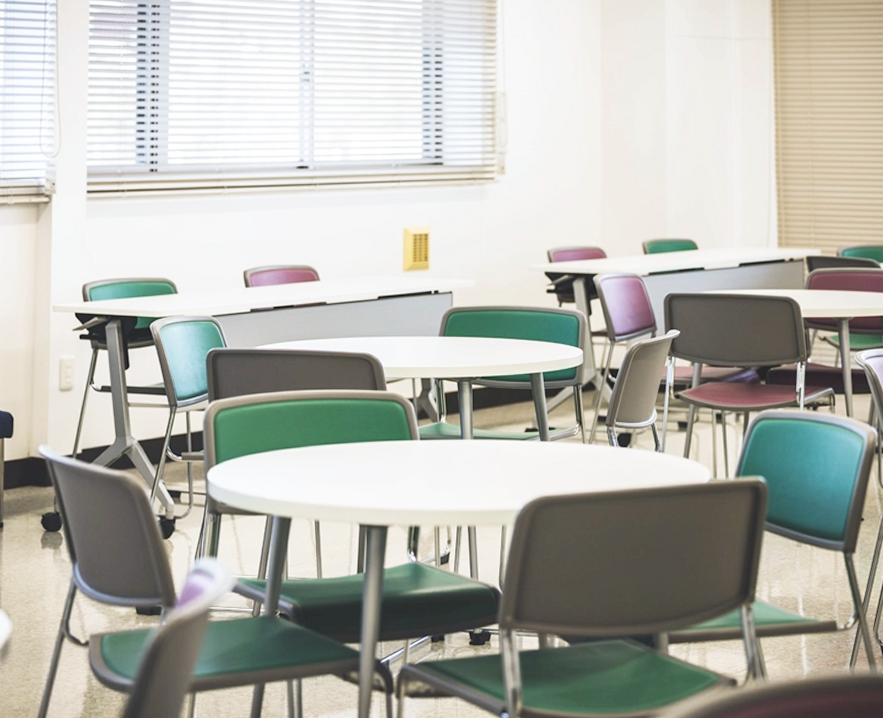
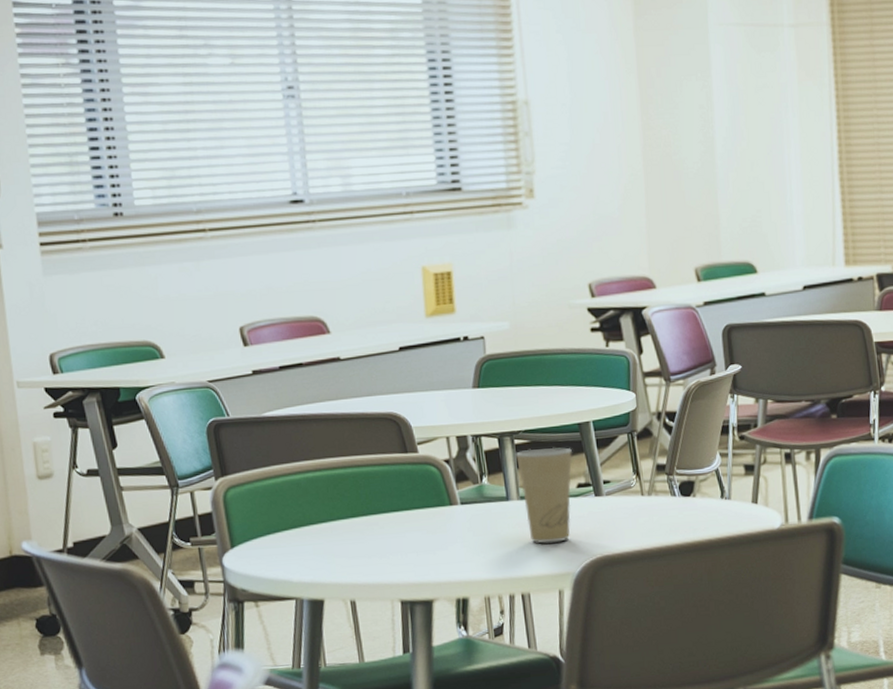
paper cup: none [473,393,523,481] -> present [516,447,573,544]

